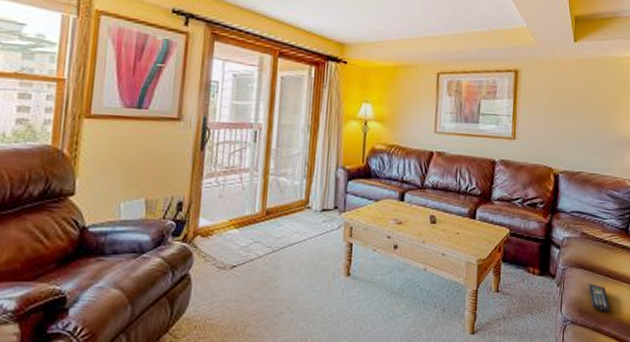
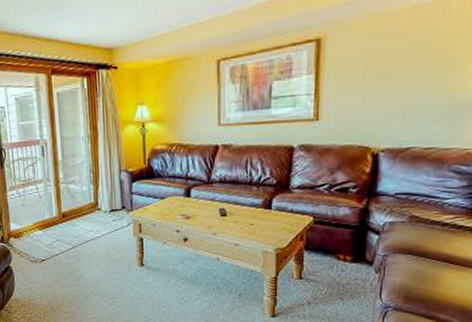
remote control: present [588,283,610,312] -> none [418,270,449,299]

